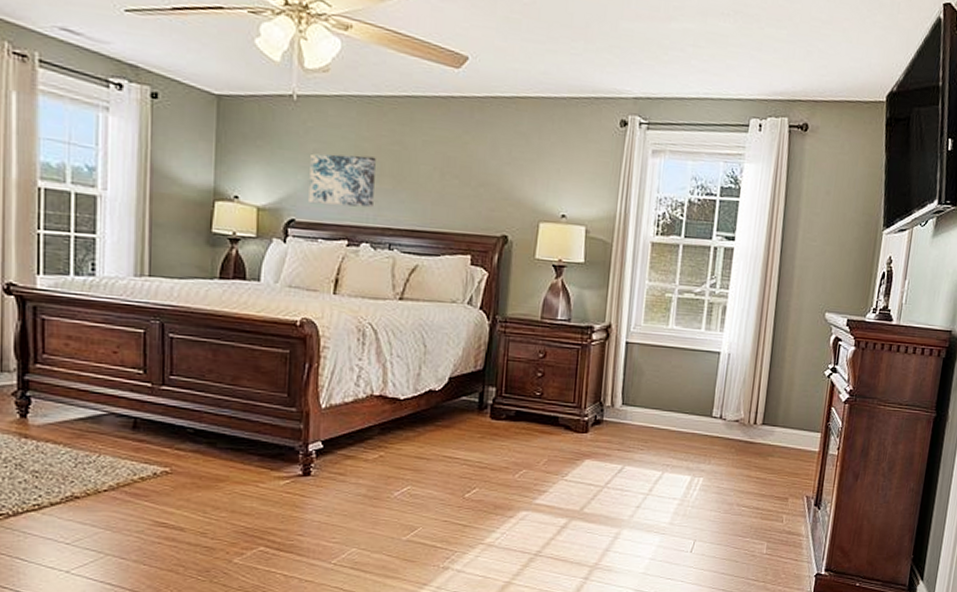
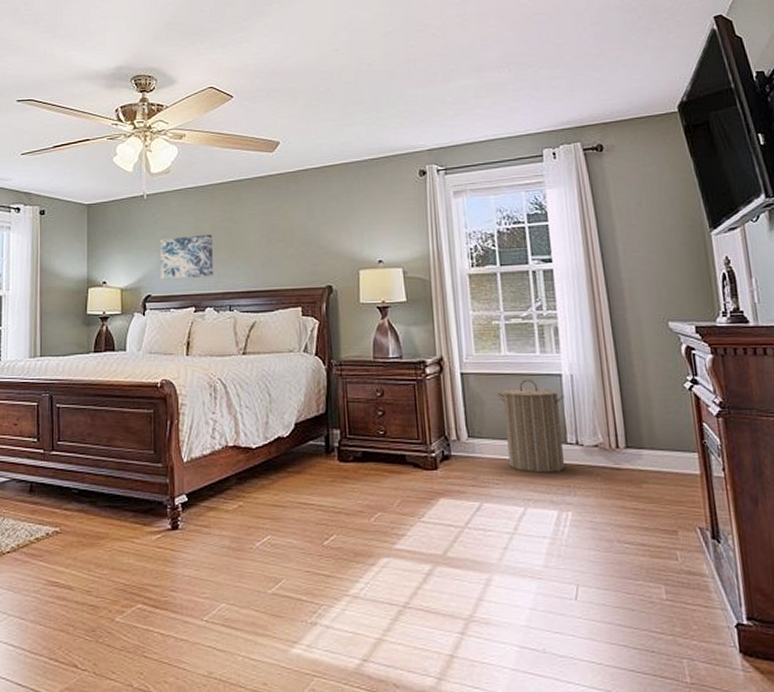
laundry hamper: none [656,353,719,443] -> present [497,379,565,473]

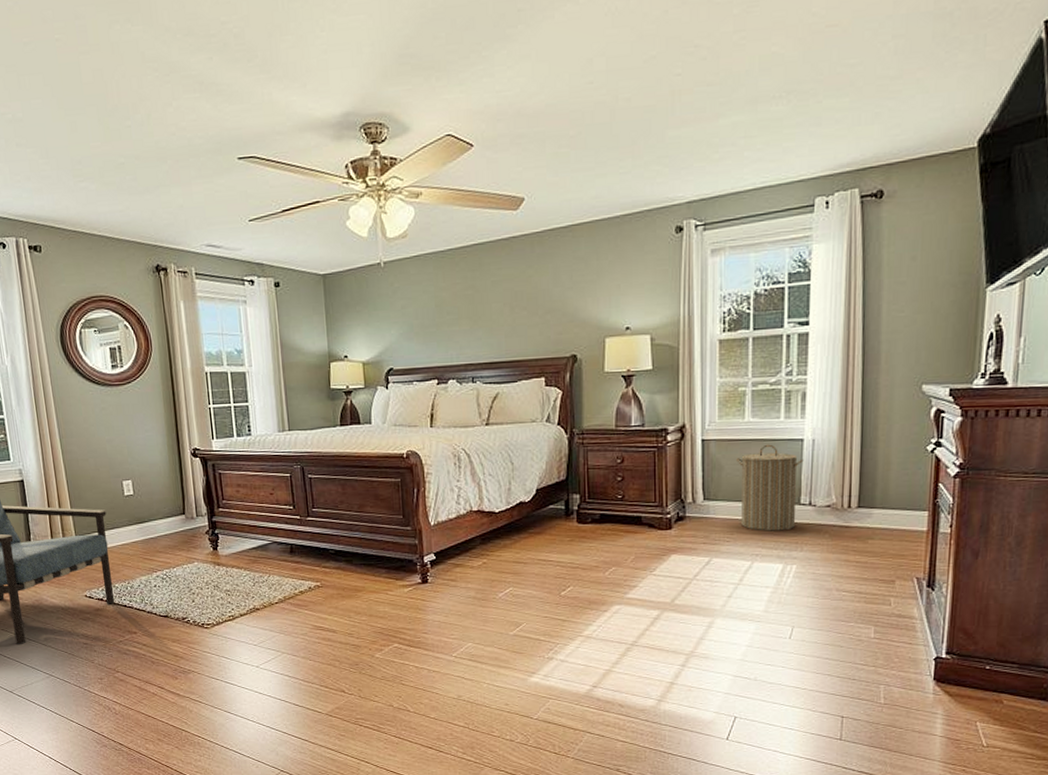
wall art: present [160,234,213,280] -> none [400,303,455,353]

